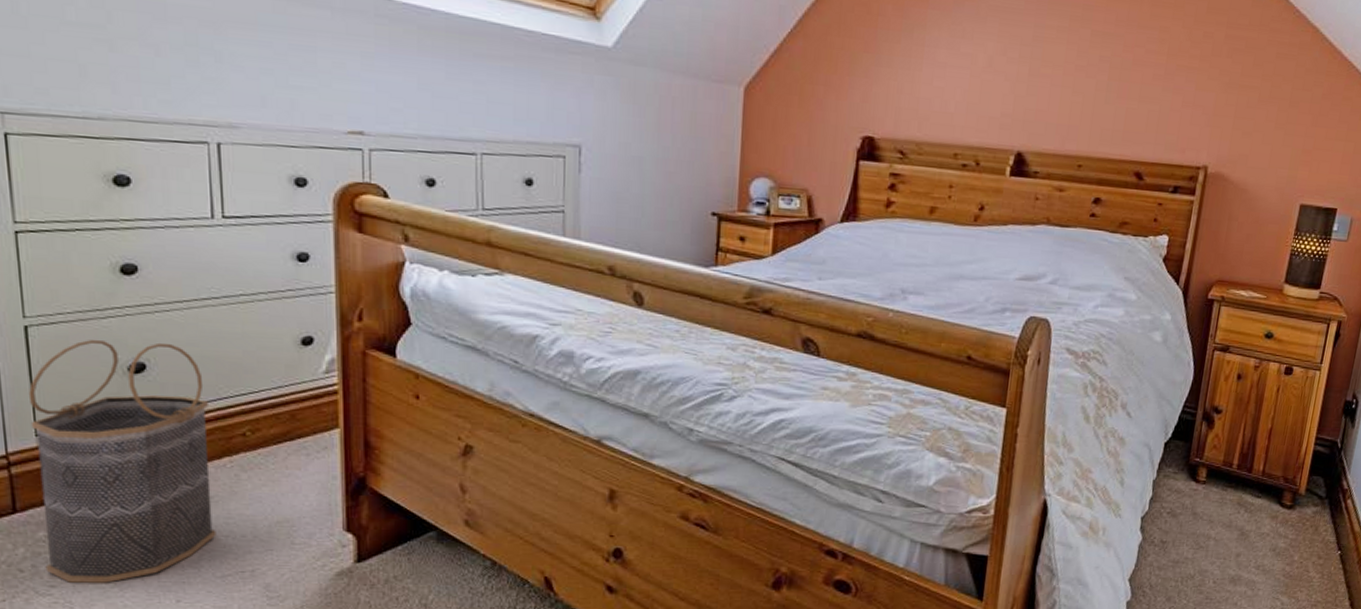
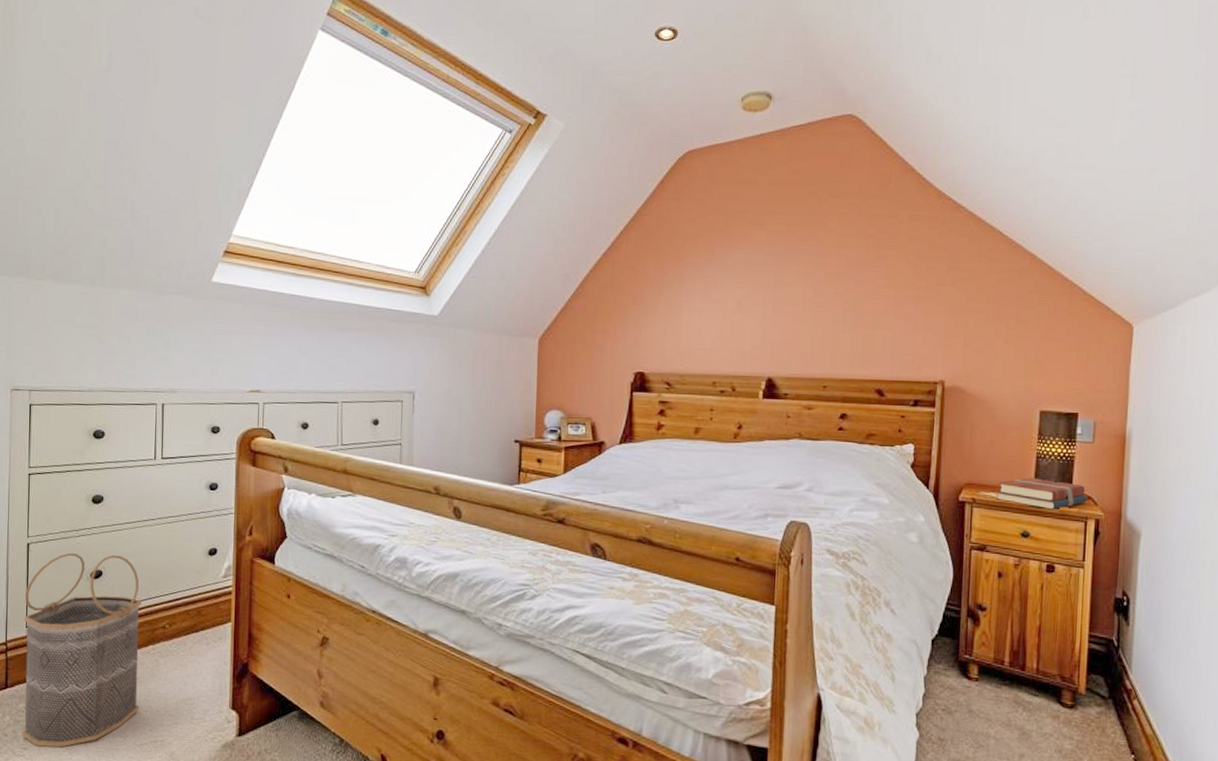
books: none [1245,276,1334,311] -> present [996,477,1087,510]

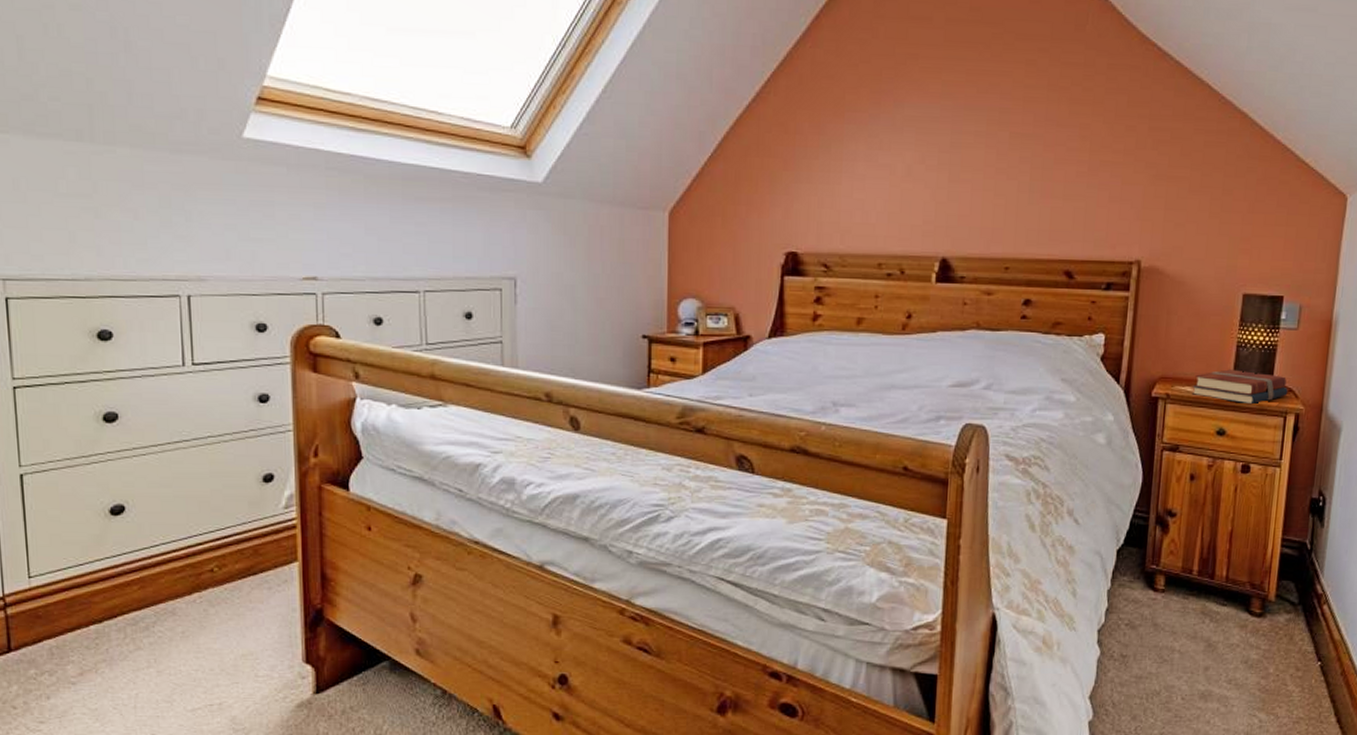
basket: present [21,553,141,747] -> none [22,485,187,718]

